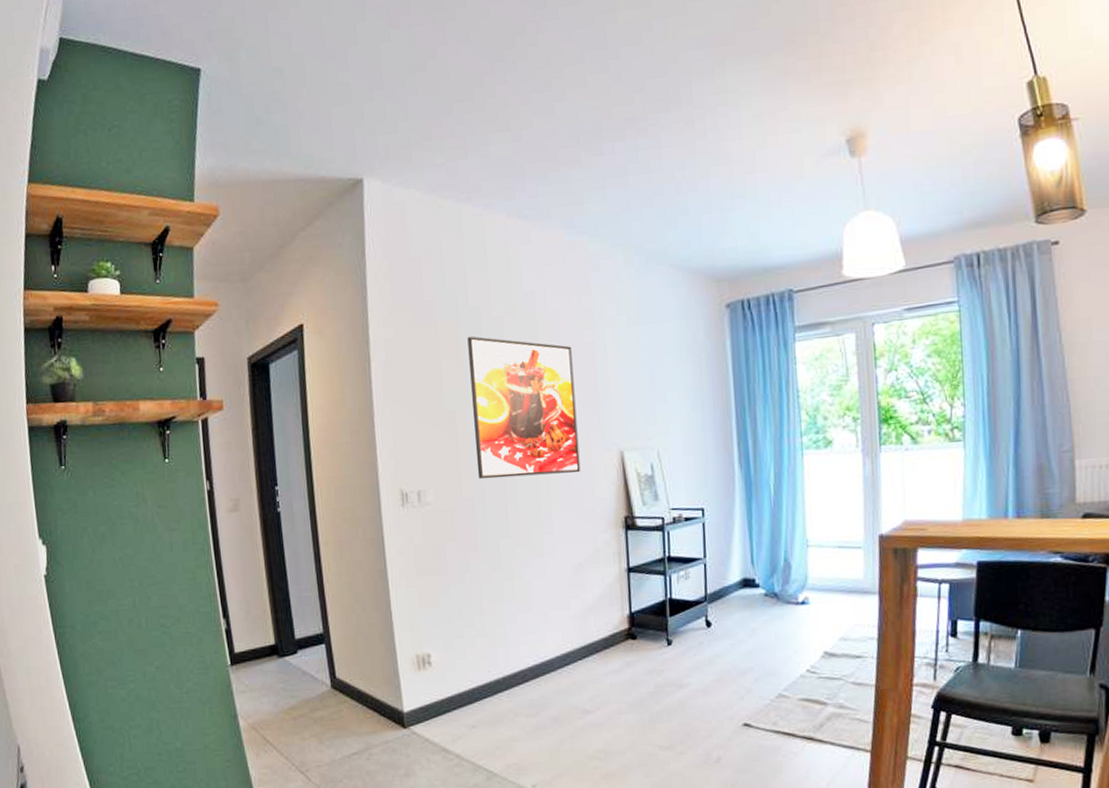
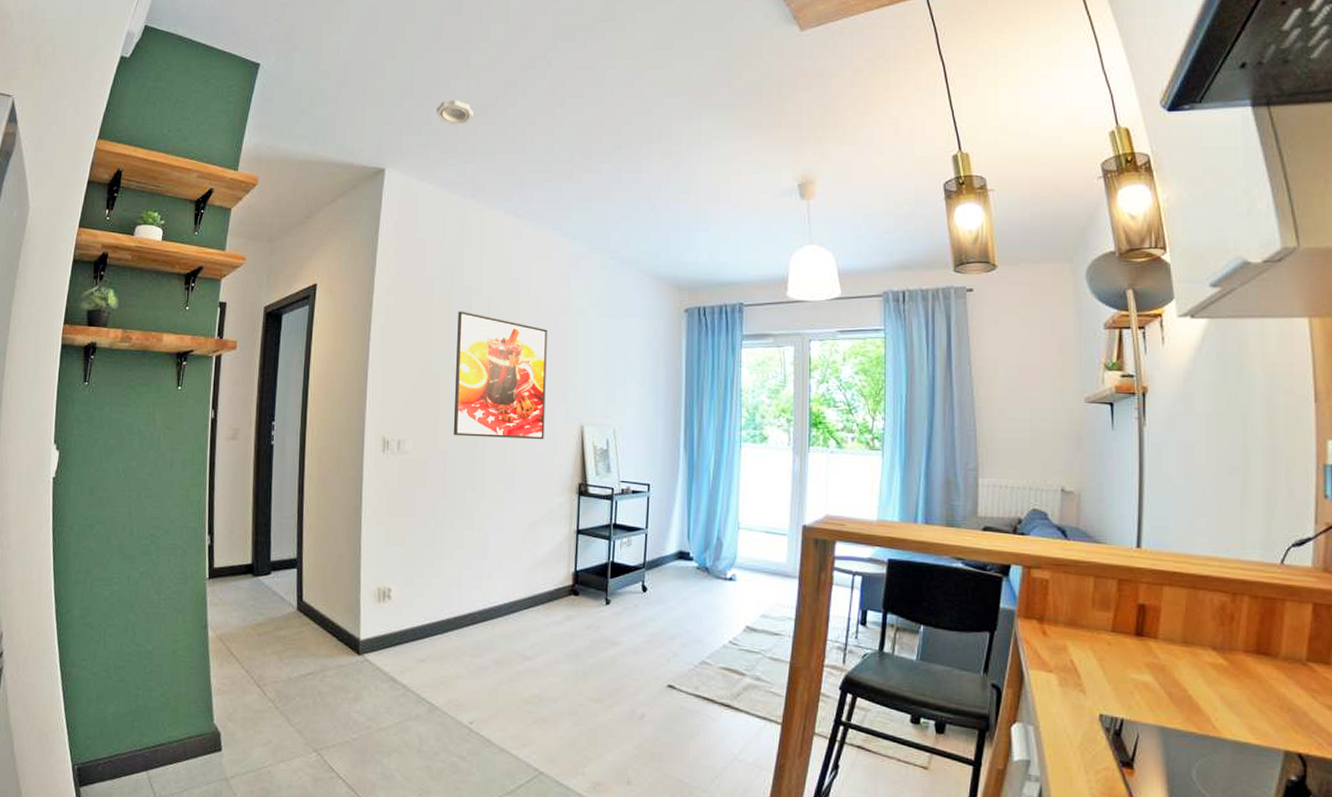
smoke detector: none [414,85,458,116] -> present [436,100,473,125]

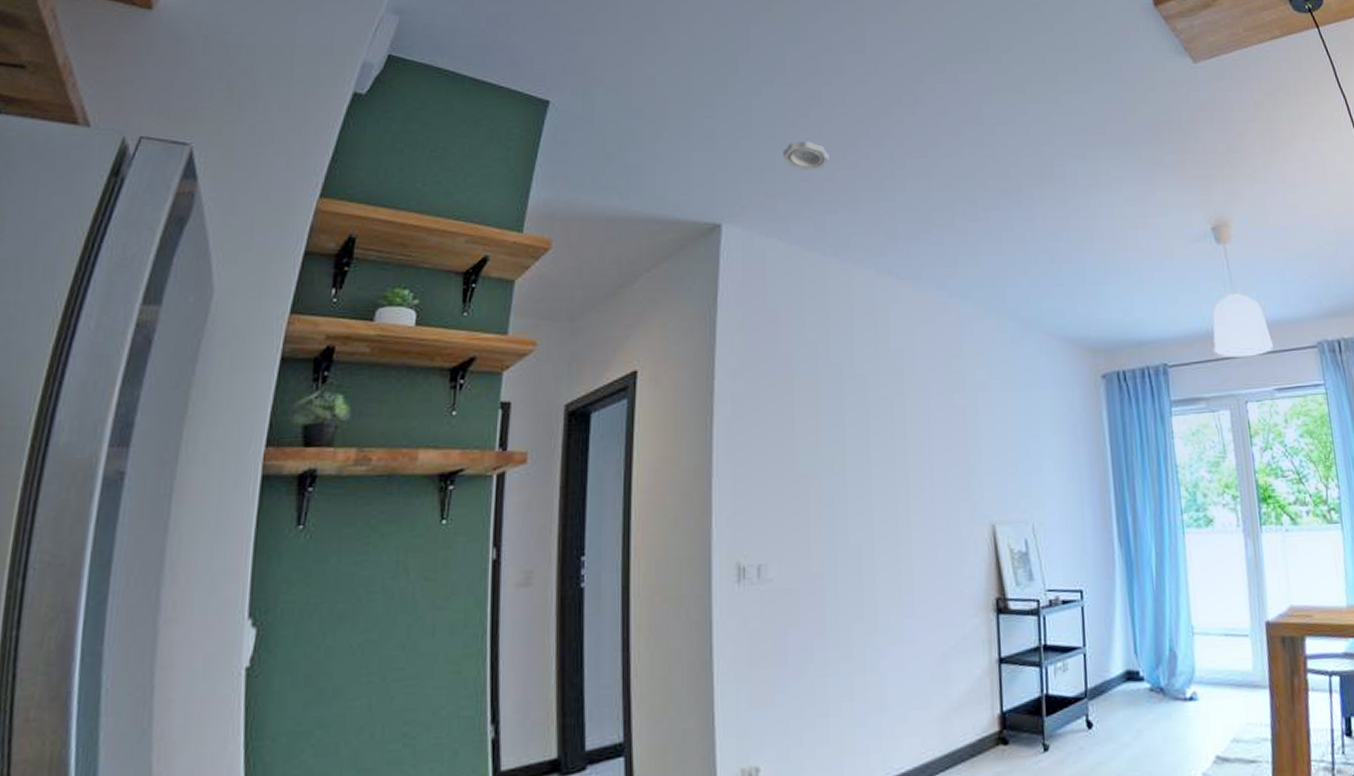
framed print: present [453,311,547,440] -> none [826,393,948,553]

